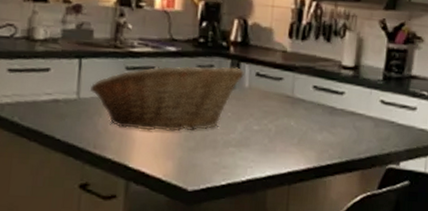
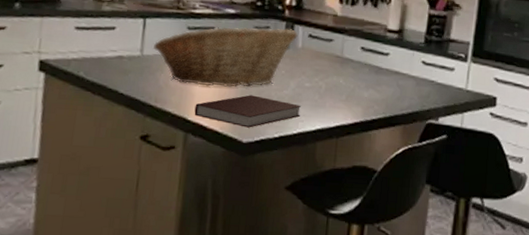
notebook: none [135,139,250,175] -> present [194,95,302,128]

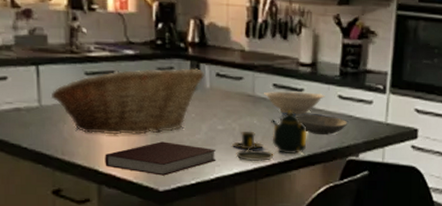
teapot: none [317,72,390,120] -> present [232,110,307,162]
bowl: none [352,54,409,77] -> present [264,91,325,115]
bowl: none [380,76,429,98] -> present [296,114,347,136]

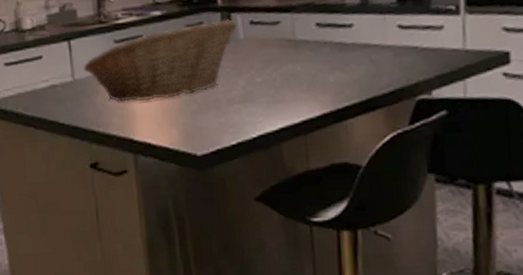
notebook: present [105,141,217,176] -> none [139,102,258,139]
teapot: present [232,110,307,162] -> none [274,50,363,114]
bowl: present [264,91,325,115] -> none [306,25,381,55]
bowl: present [296,114,347,136] -> none [346,50,413,75]

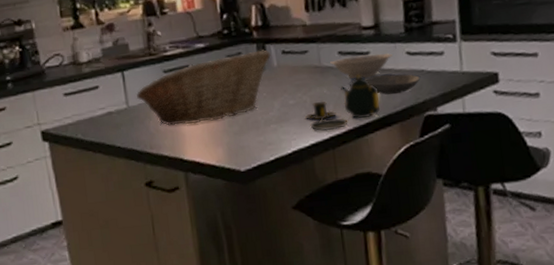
teapot: none [274,50,363,114] -> present [305,75,380,131]
bowl: none [306,25,381,55] -> present [330,52,393,79]
bowl: none [346,50,413,75] -> present [365,74,420,95]

